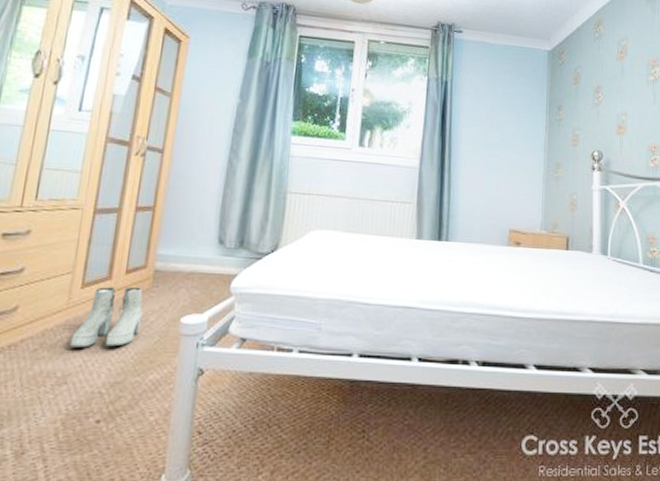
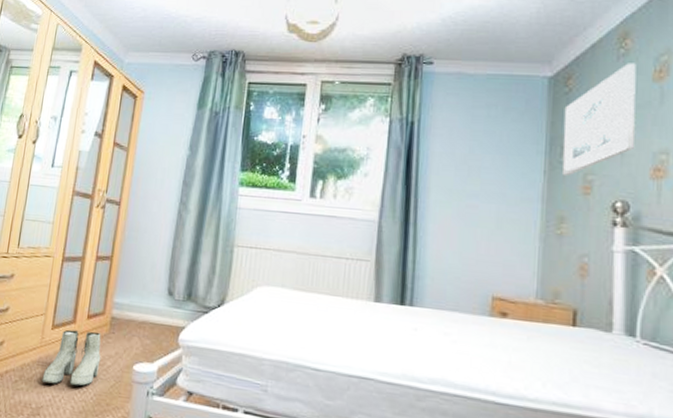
wall art: none [558,44,606,131] -> present [561,63,636,177]

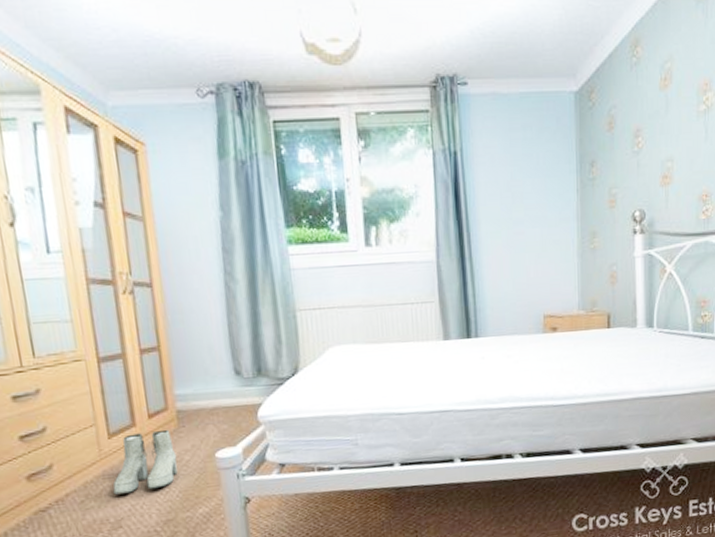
wall art: present [561,63,636,177] -> none [589,72,647,193]

